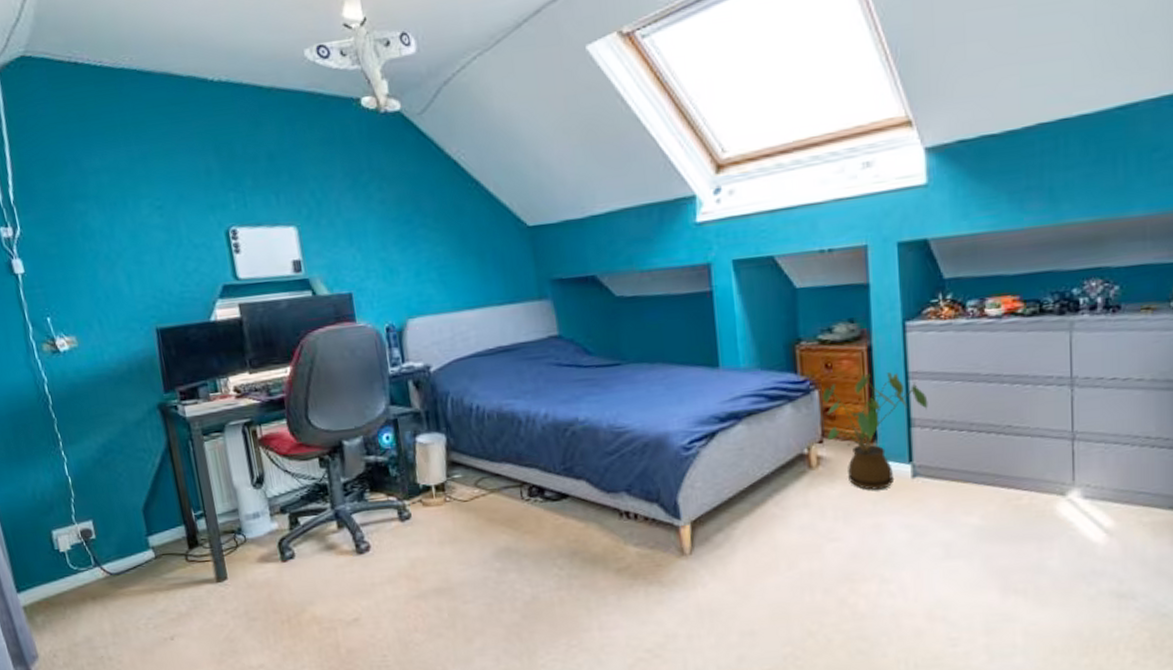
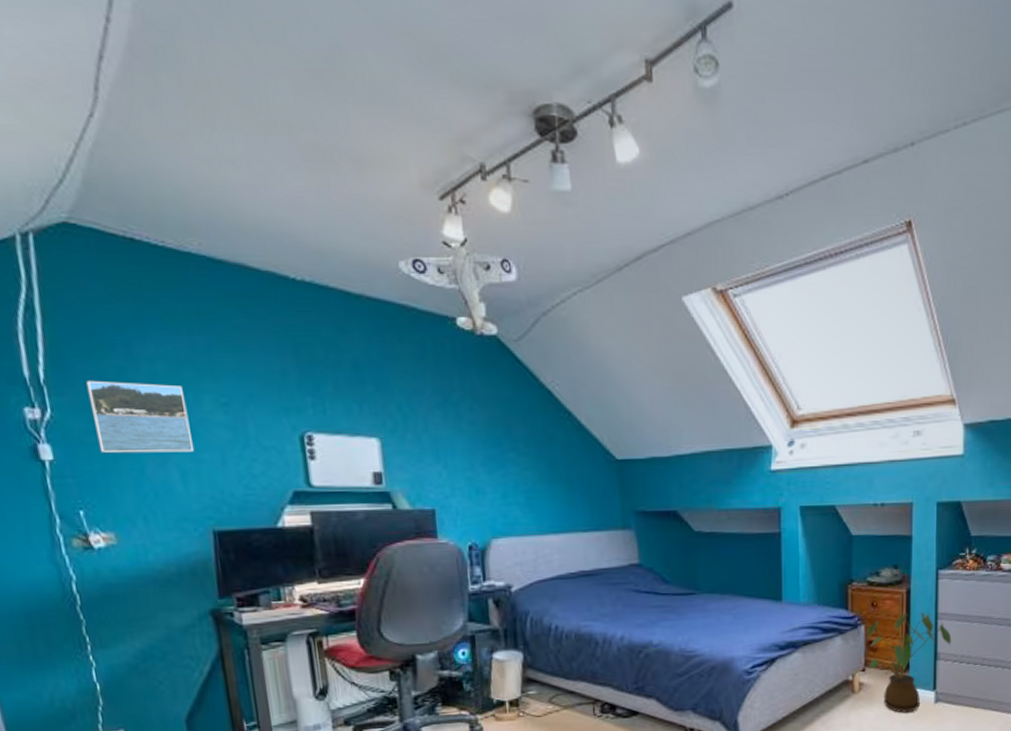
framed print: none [46,194,136,263] -> present [86,380,193,453]

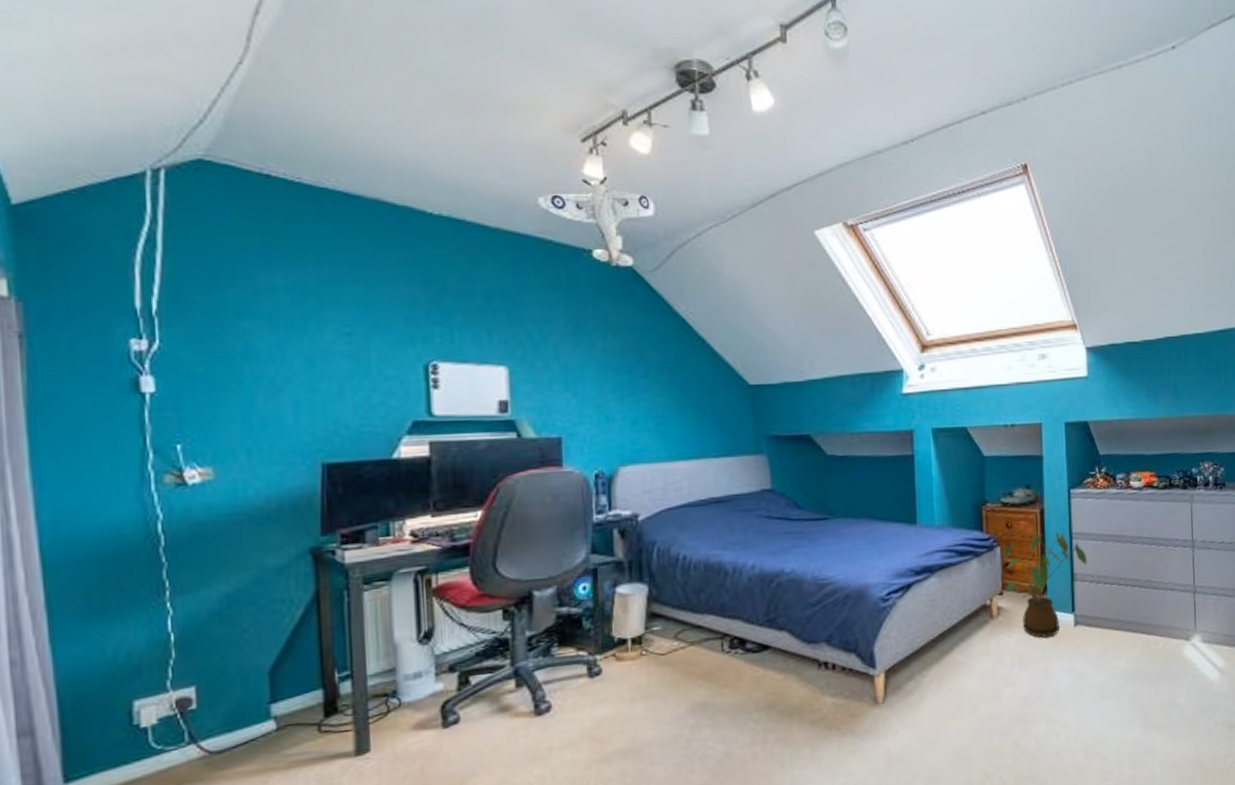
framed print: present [86,380,193,453] -> none [202,311,309,385]

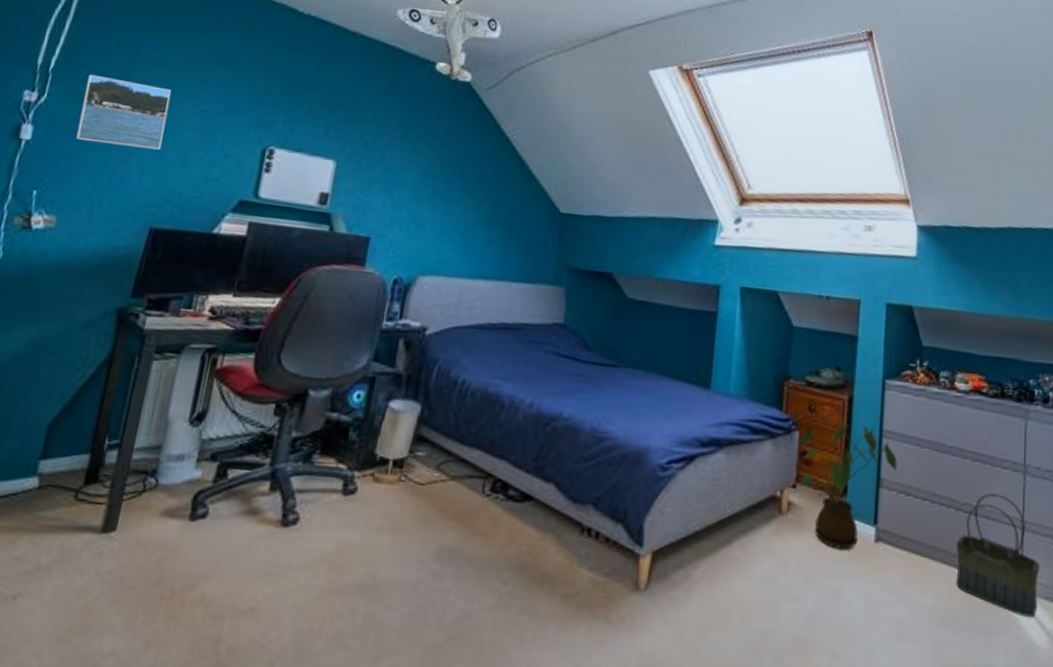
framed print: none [202,311,309,385] -> present [75,74,171,150]
basket: none [1141,568,1210,661] -> present [956,493,1040,617]

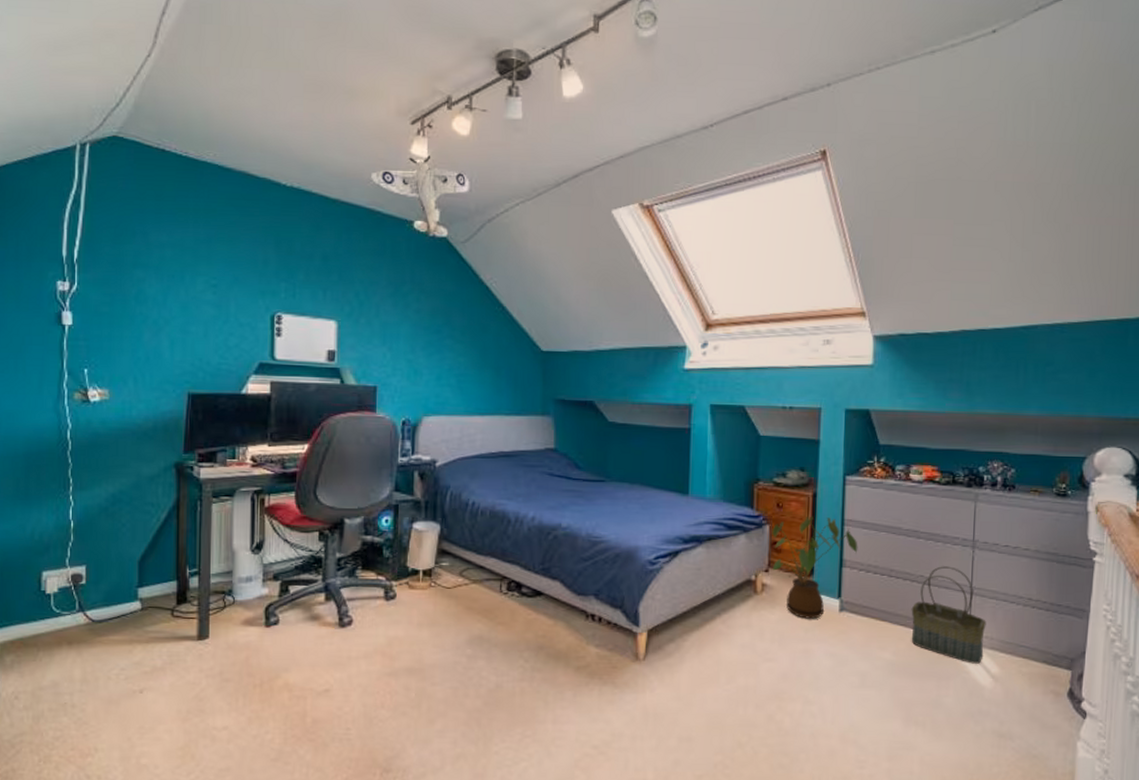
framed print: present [75,74,171,150] -> none [108,261,184,324]

